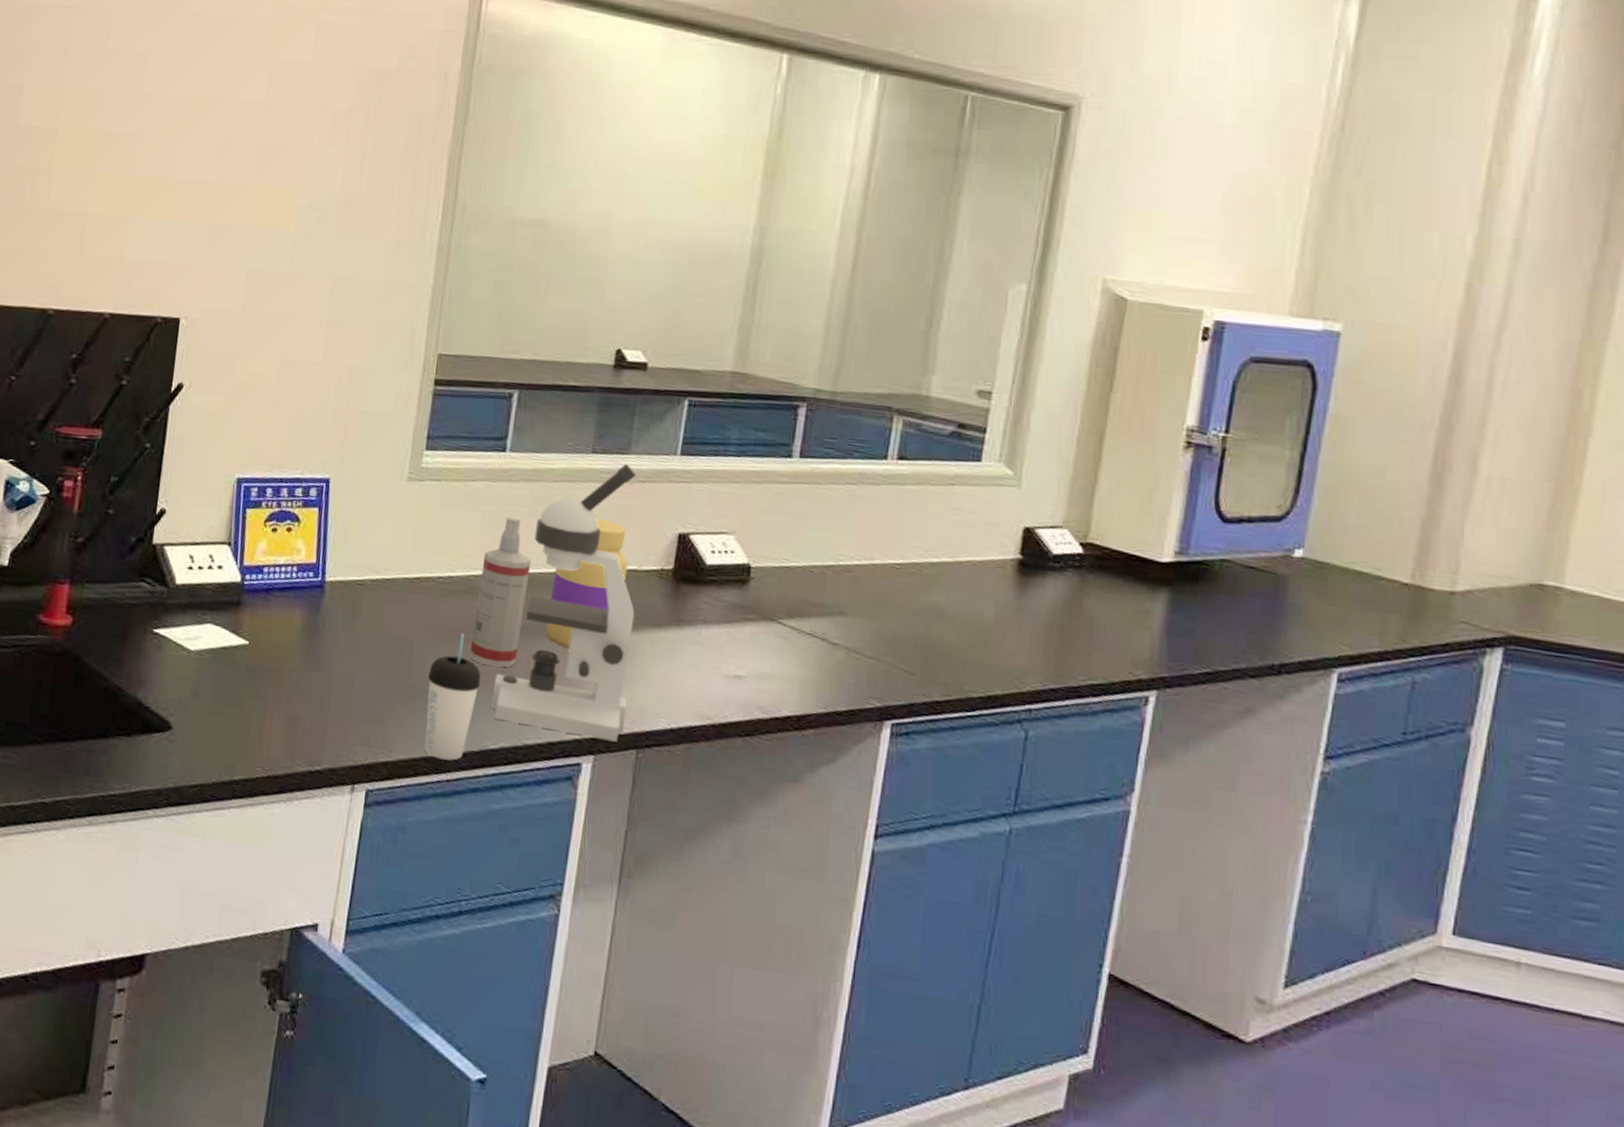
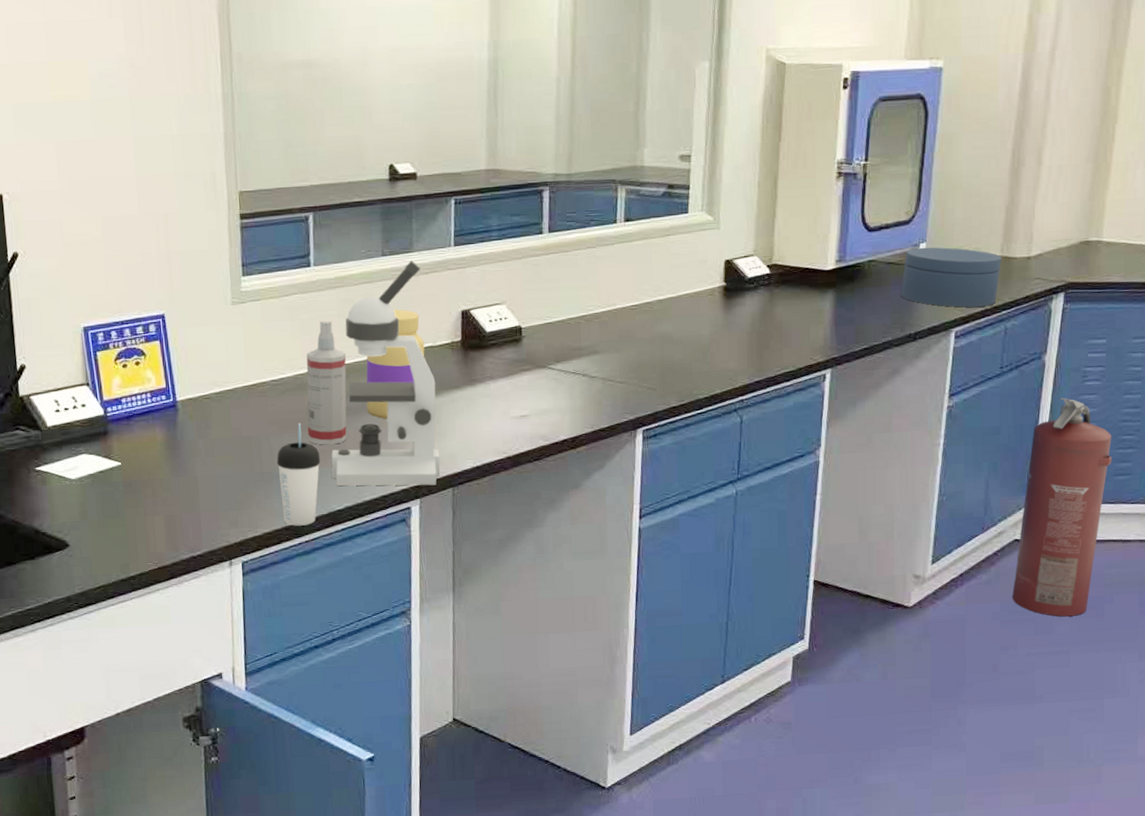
container: none [1263,553,1413,648] -> present [901,247,1002,308]
fire extinguisher: none [1404,791,1570,1113] -> present [1012,397,1112,617]

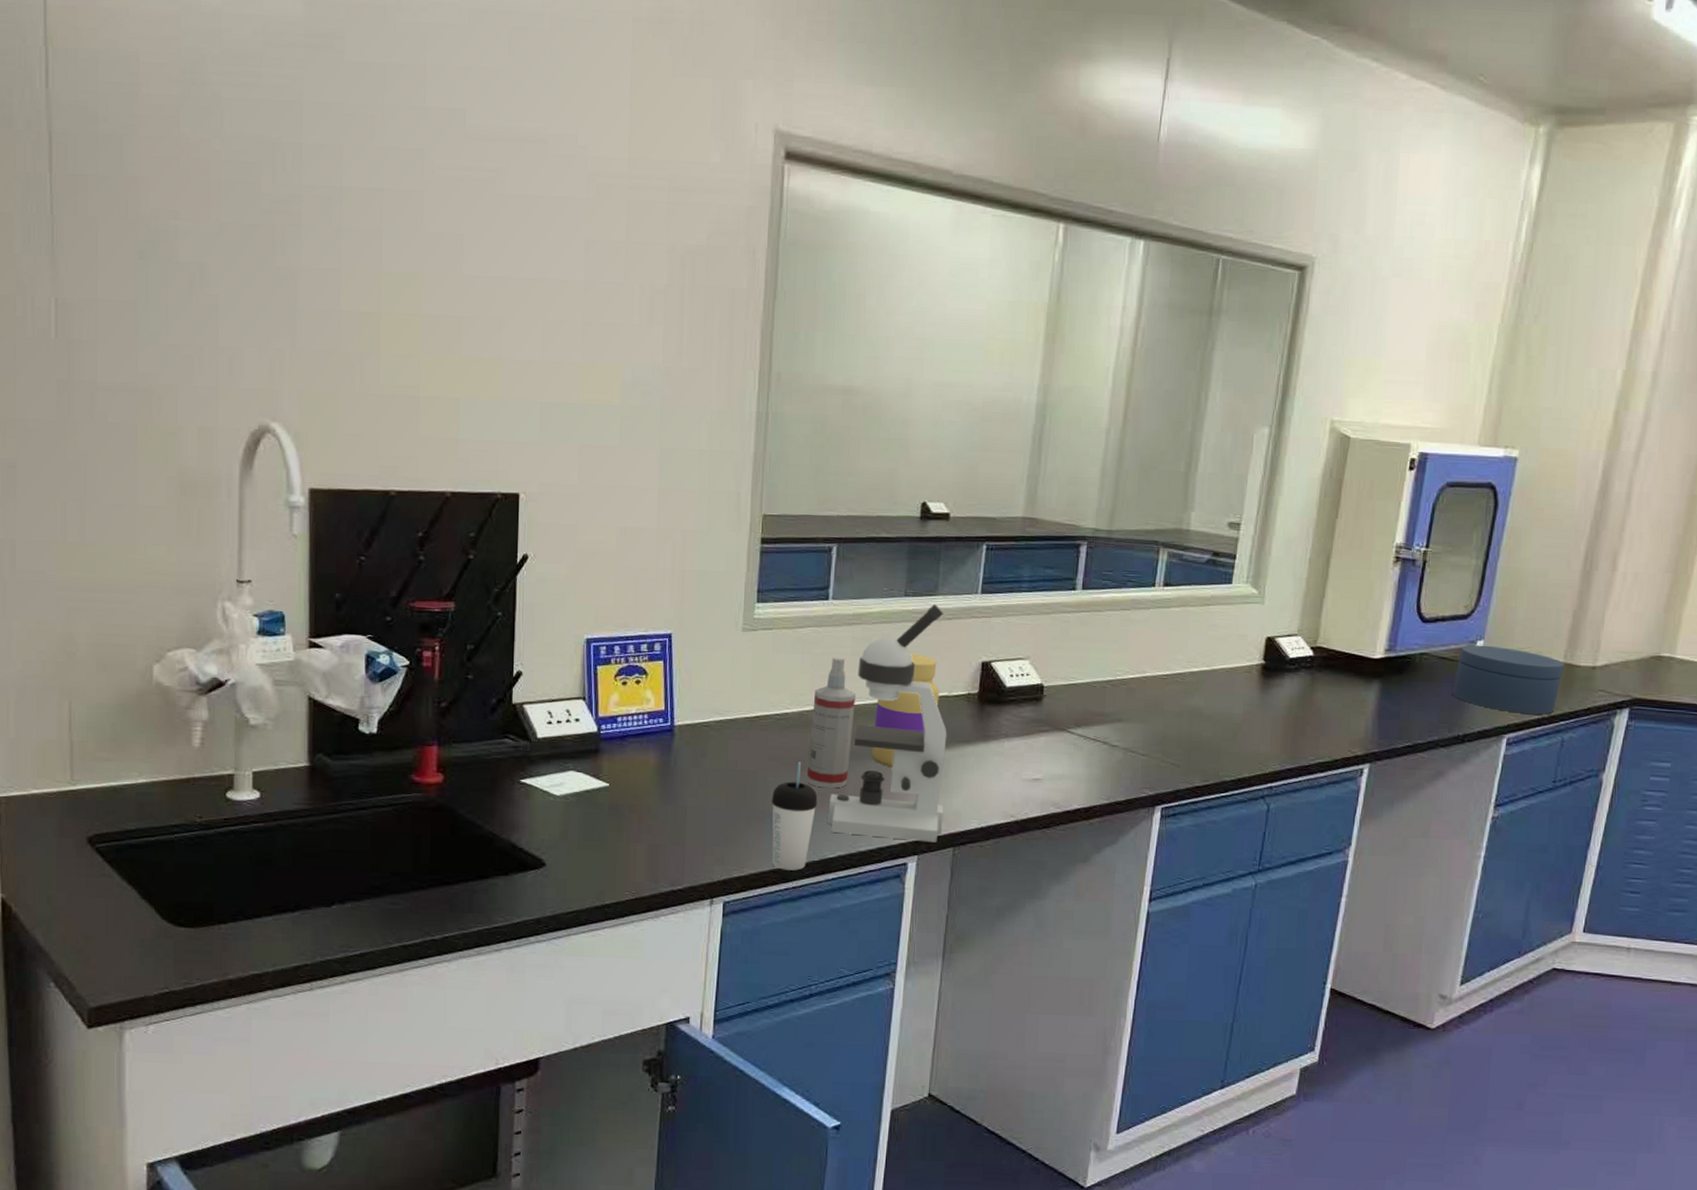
fire extinguisher: present [1012,397,1112,617] -> none [1545,820,1669,1059]

